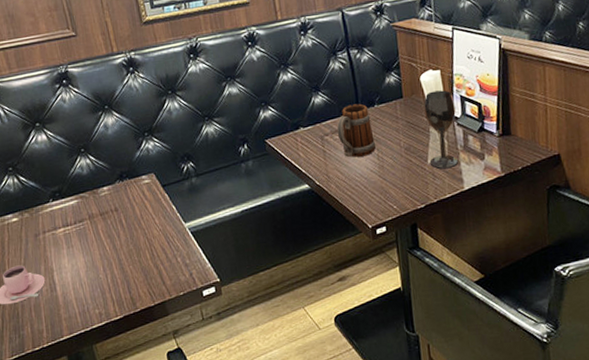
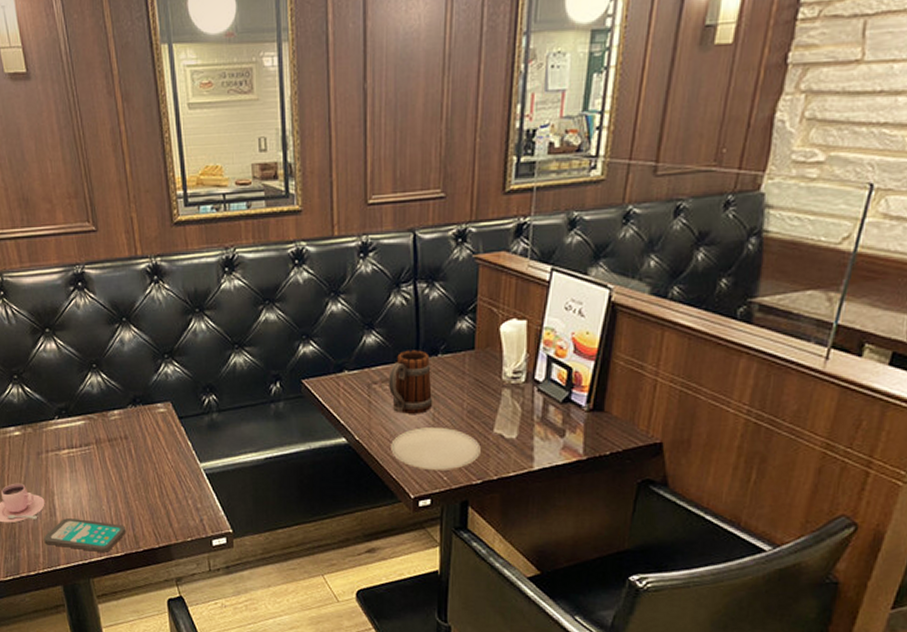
smartphone: none [46,289,124,319] -> present [44,518,126,552]
plate: none [346,164,420,203] -> present [391,428,481,472]
wine glass: present [424,90,459,169] -> none [495,346,539,442]

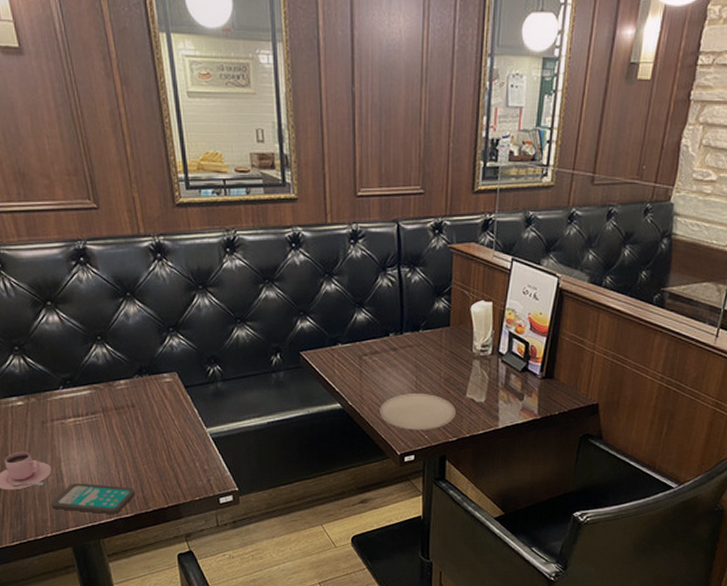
beer mug: present [388,350,433,414] -> none [376,326,416,382]

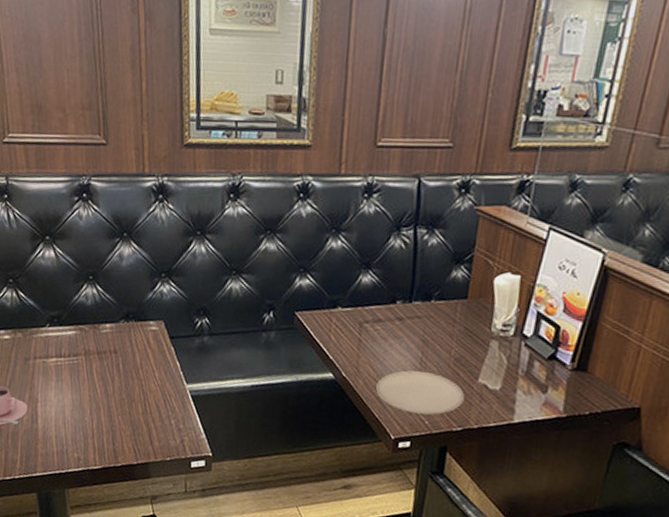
smartphone: present [51,483,136,514] -> none [23,426,107,464]

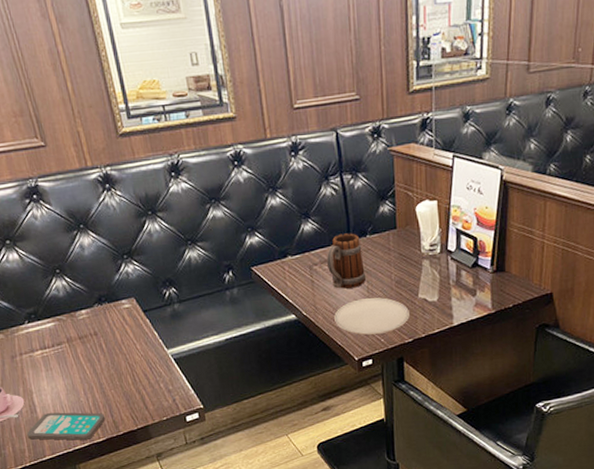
smartphone: none [23,426,107,464] -> present [27,412,106,440]
beer mug: none [379,293,424,357] -> present [326,233,366,289]

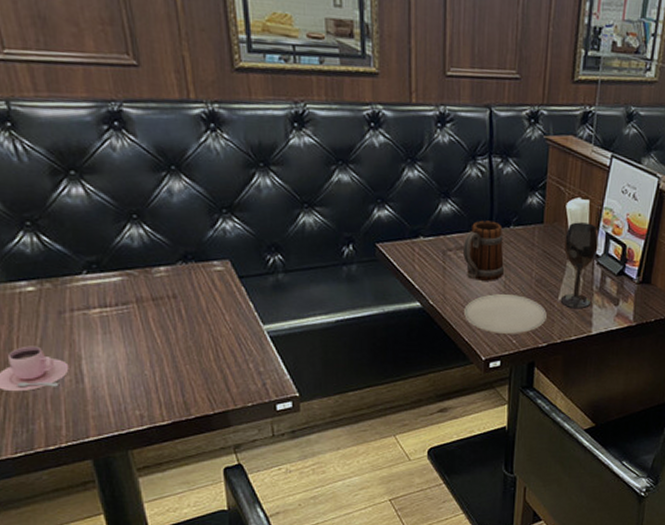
smartphone: present [27,412,106,440] -> none [67,385,174,421]
wine glass: none [418,222,450,304] -> present [560,222,599,309]

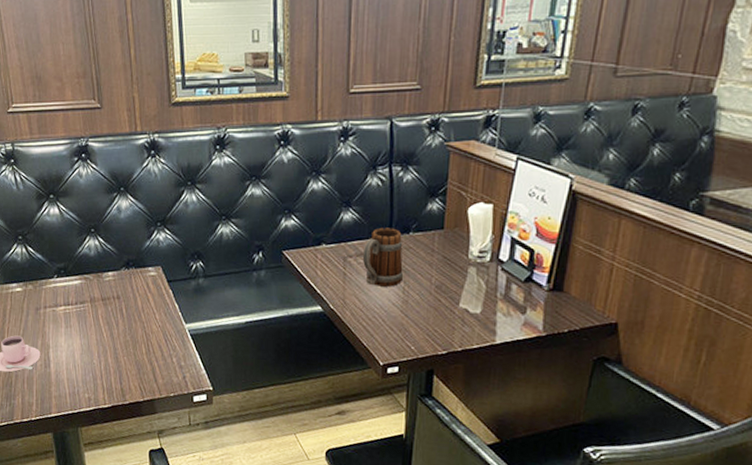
plate: present [464,294,547,335] -> none [363,299,447,341]
wine glass: present [560,222,599,309] -> none [461,227,503,317]

